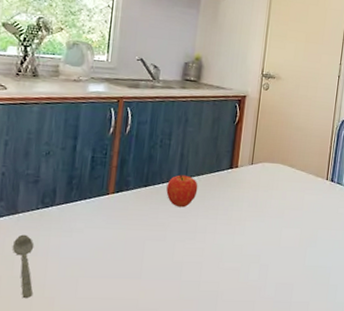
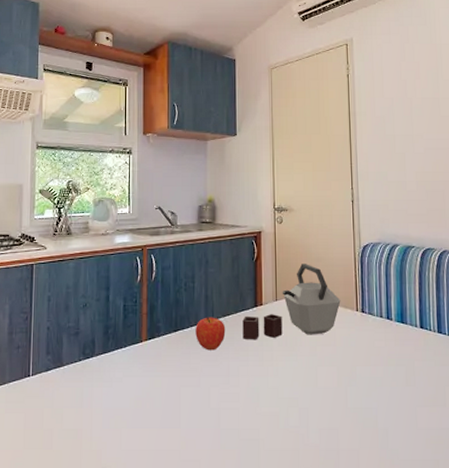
spoon: present [13,234,34,299] -> none [61,386,81,452]
kettle: none [214,131,314,201] -> present [242,264,341,340]

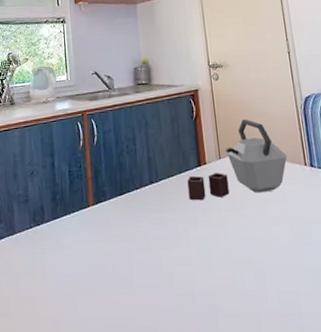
fruit: present [195,317,226,351] -> none [141,178,172,213]

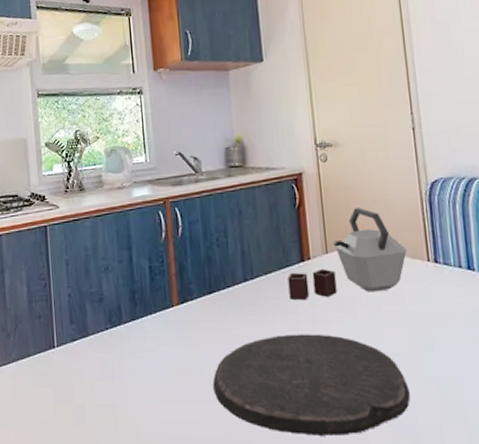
plate: none [123,230,295,324] -> present [213,334,410,436]

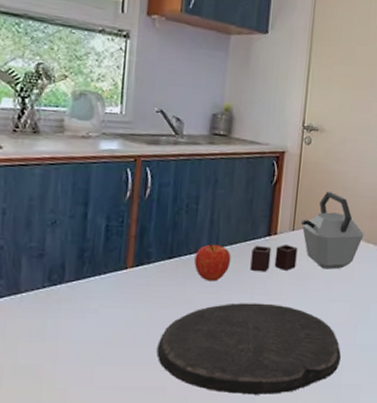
fruit: none [233,275,269,314] -> present [194,244,231,282]

